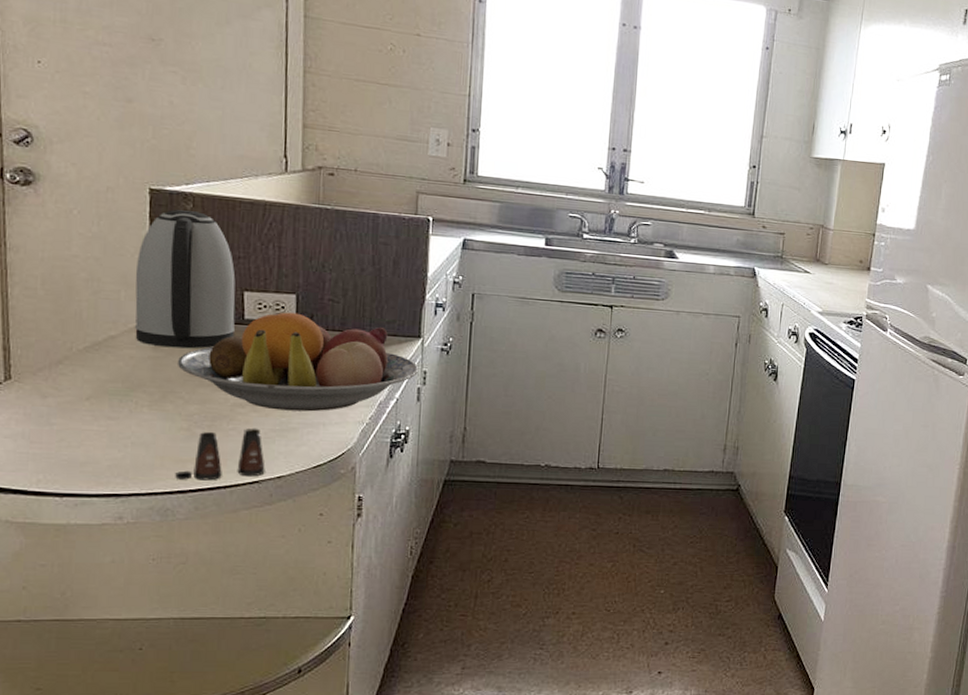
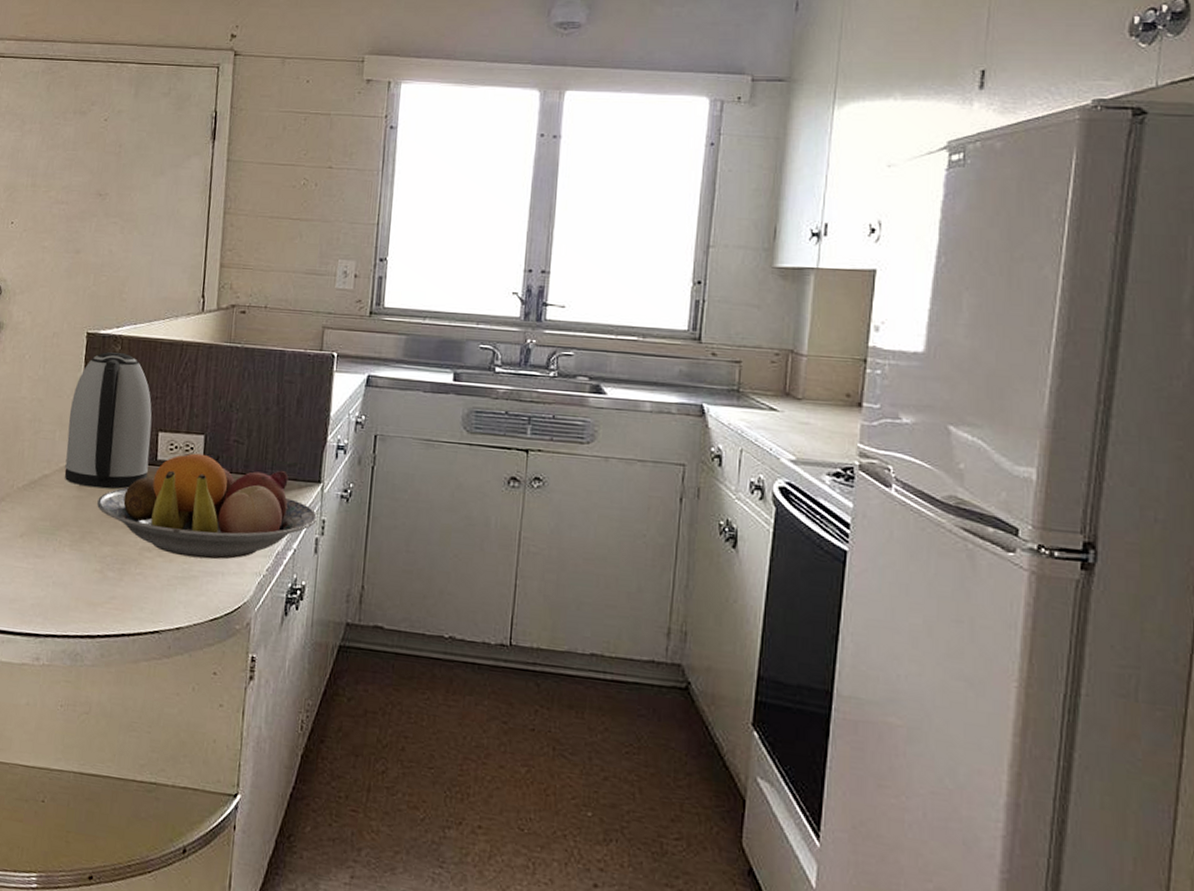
salt shaker: present [175,428,265,481] -> none [86,573,166,627]

